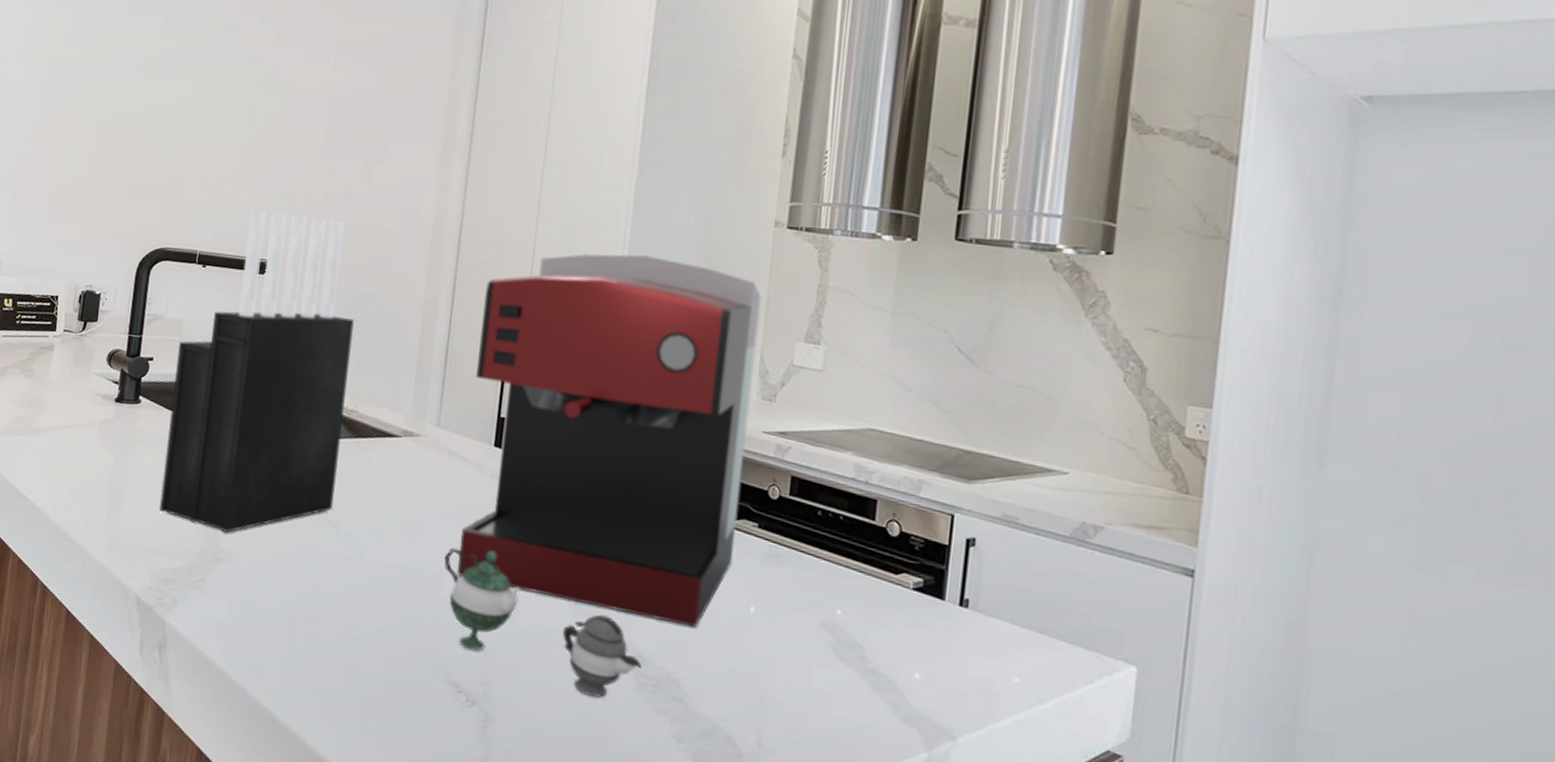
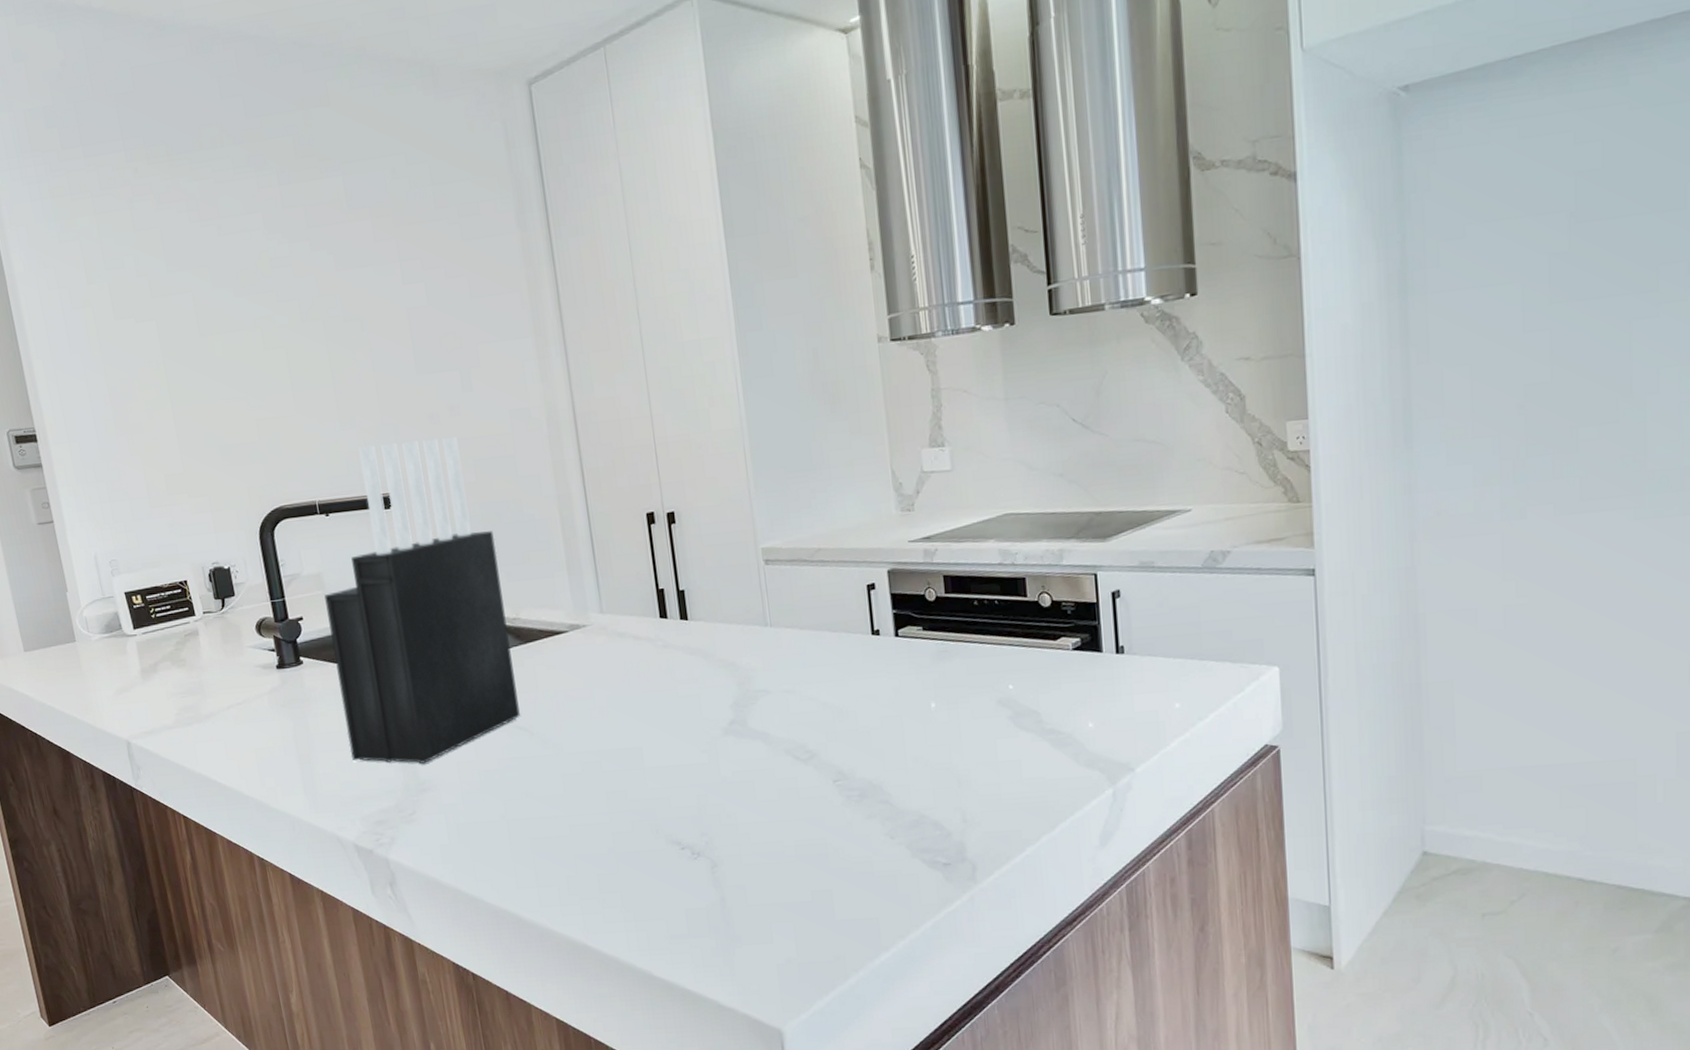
teapot: present [444,548,642,698] -> none [639,714,845,820]
coffee maker: present [456,253,762,628] -> none [614,397,906,746]

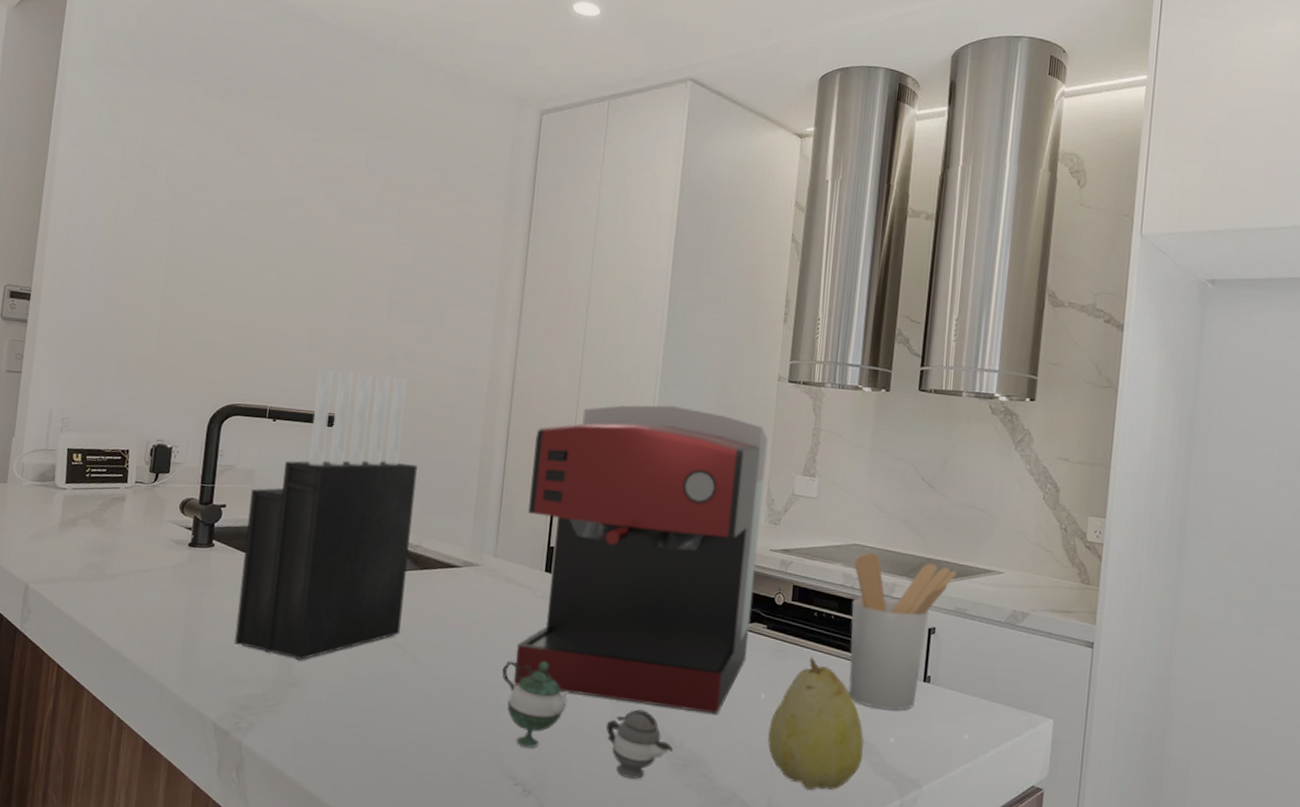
coffee maker: none [614,397,906,746] -> present [513,404,768,714]
teapot: none [639,714,845,820] -> present [502,661,673,779]
fruit: none [946,651,1060,796] -> present [768,656,865,790]
utensil holder: none [1010,517,1135,694] -> present [849,552,957,710]

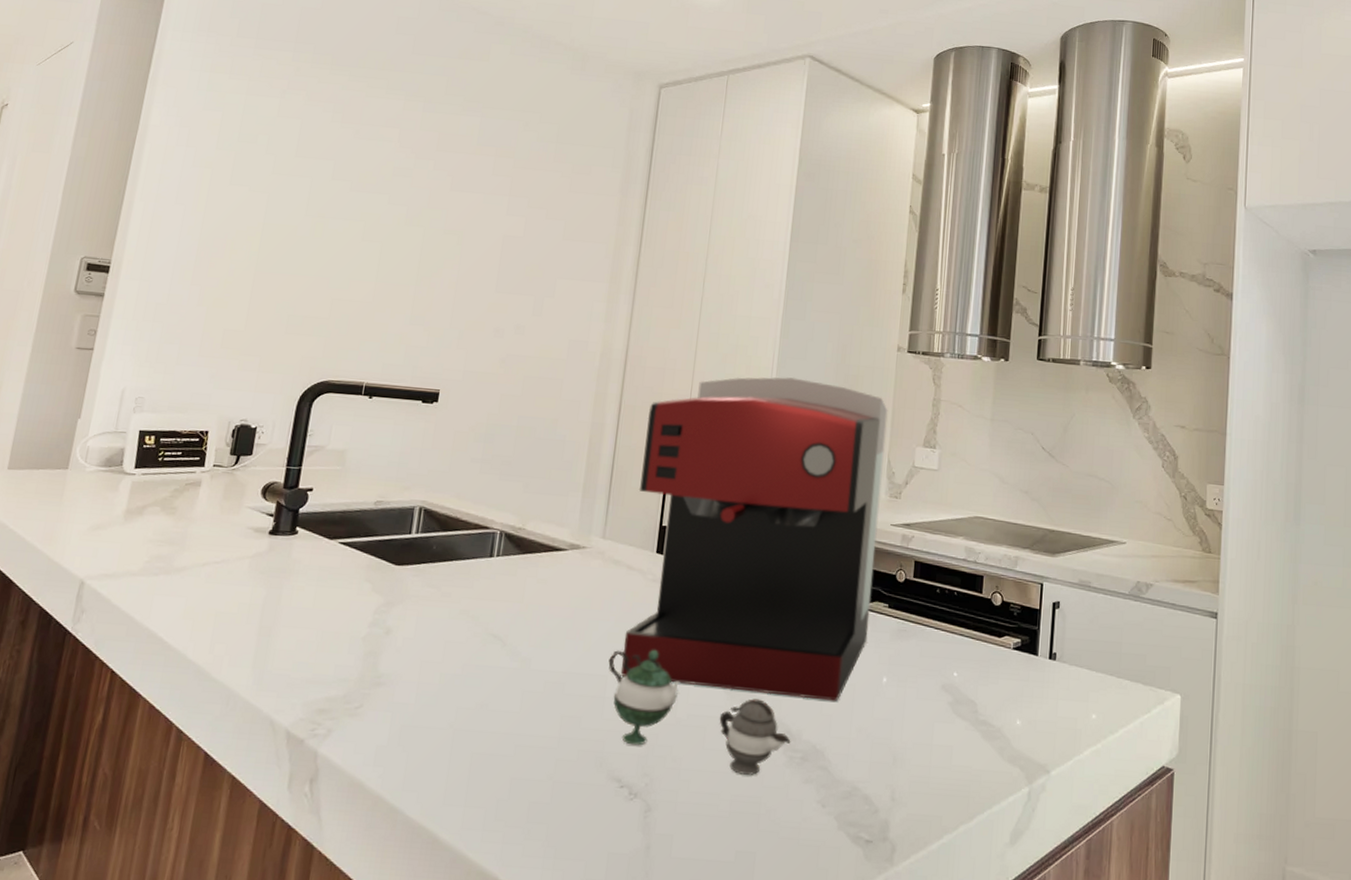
knife block: present [234,368,418,660] -> none [314,342,523,656]
fruit: present [768,656,865,790] -> none [890,636,991,780]
utensil holder: present [849,552,957,710] -> none [973,525,1080,691]

